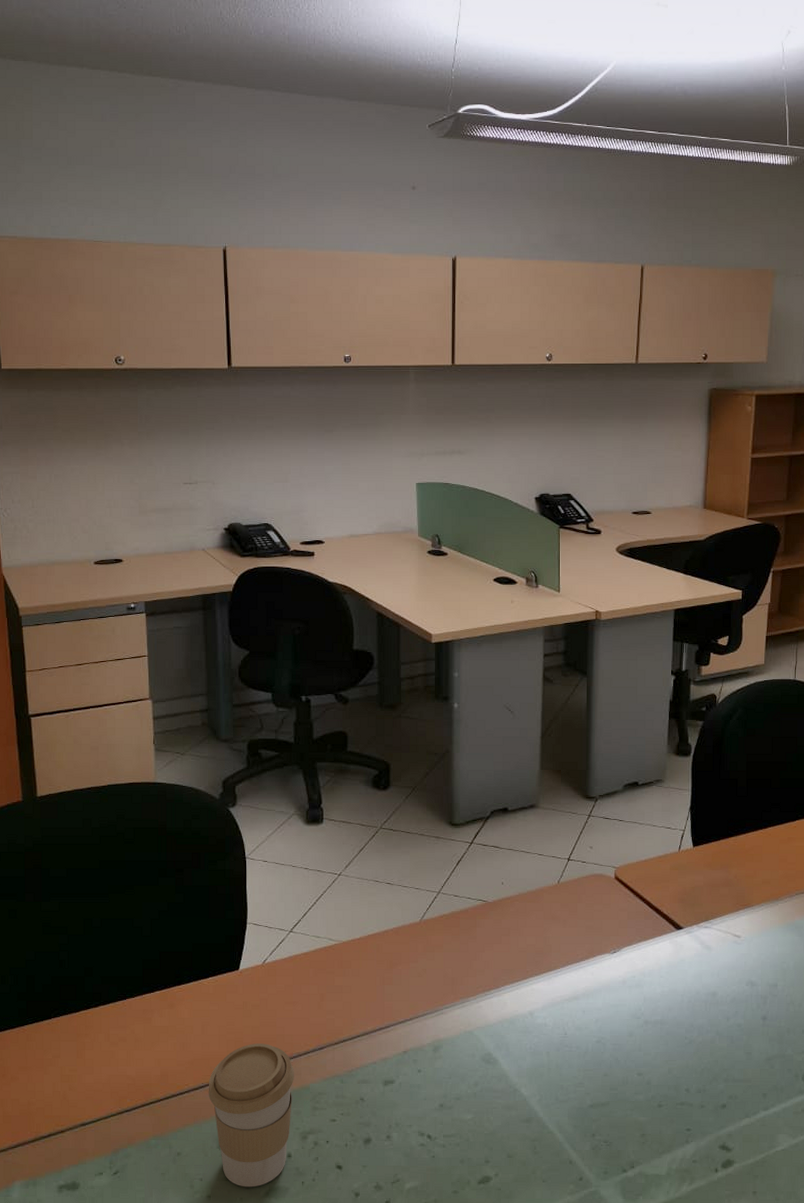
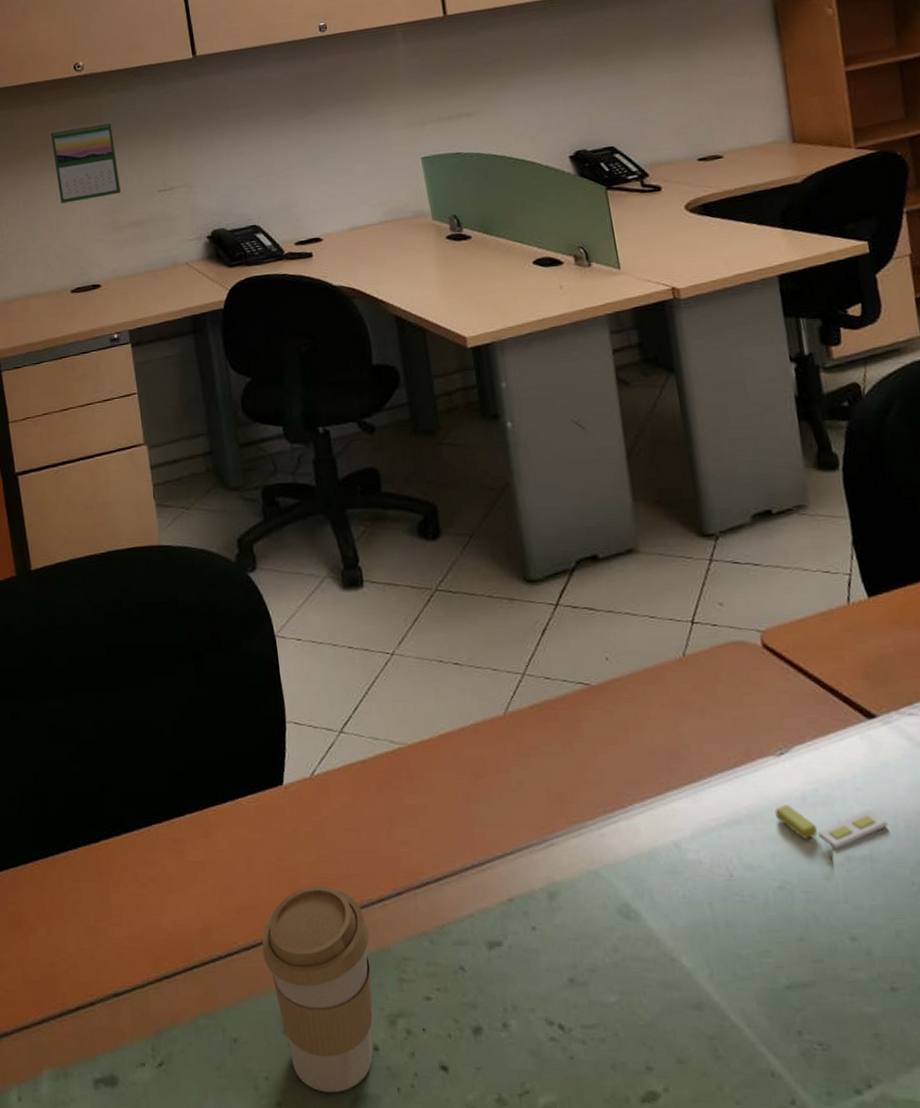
calendar: none [87,414,149,484] -> present [50,121,121,204]
sticky notes: none [603,986,677,1016] -> present [774,804,889,849]

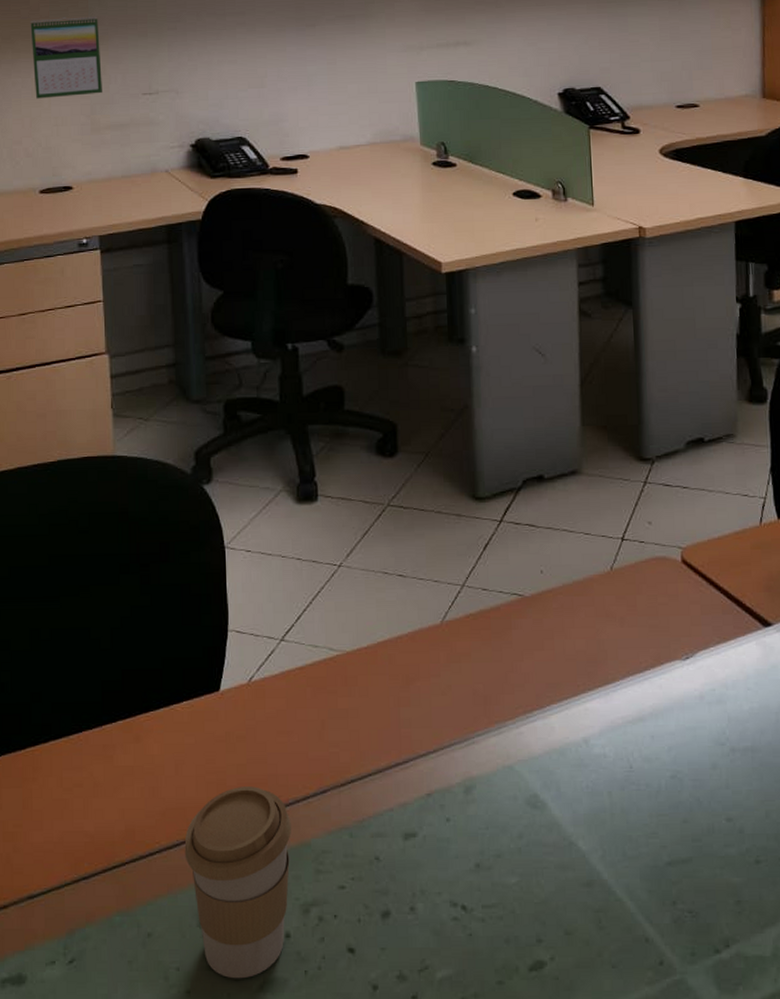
sticky notes: present [774,804,889,849] -> none [675,702,771,741]

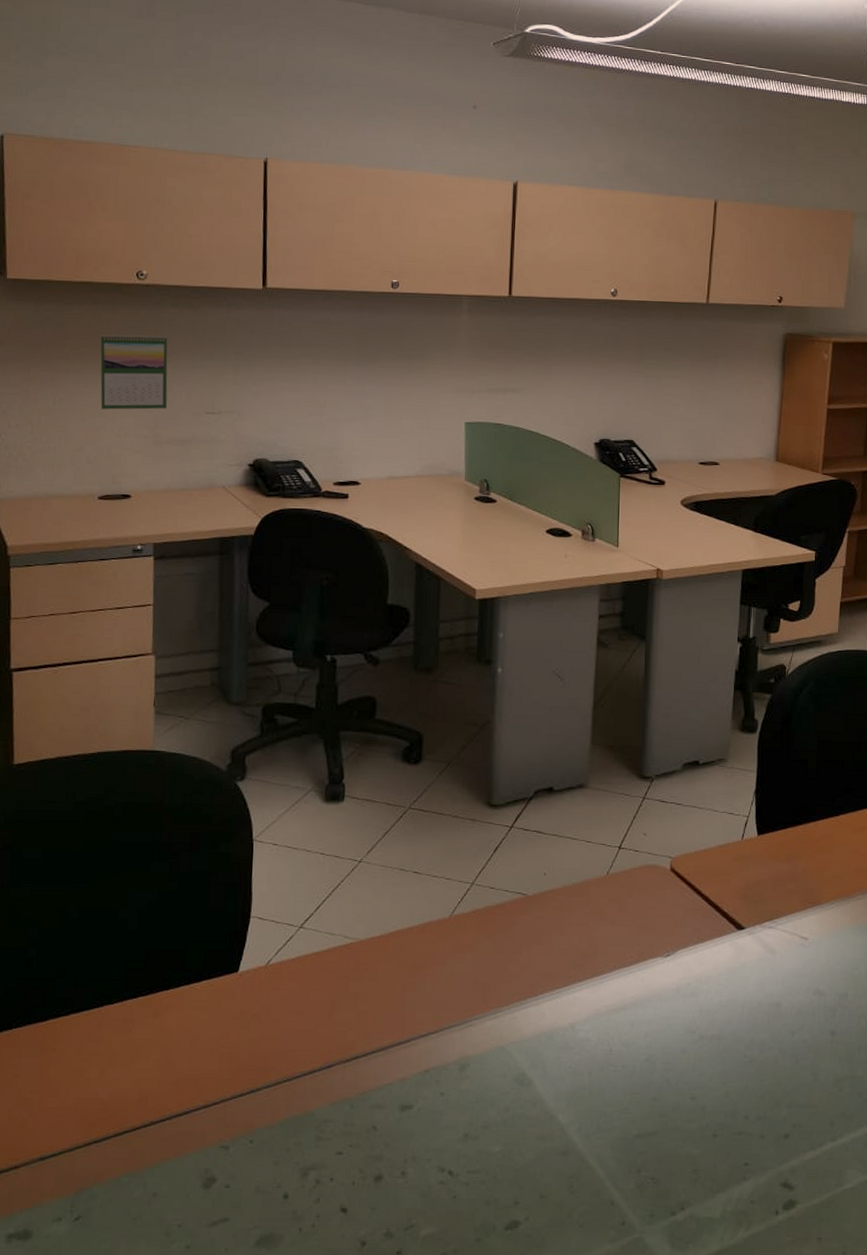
coffee cup: present [184,786,291,979] -> none [194,1060,297,1235]

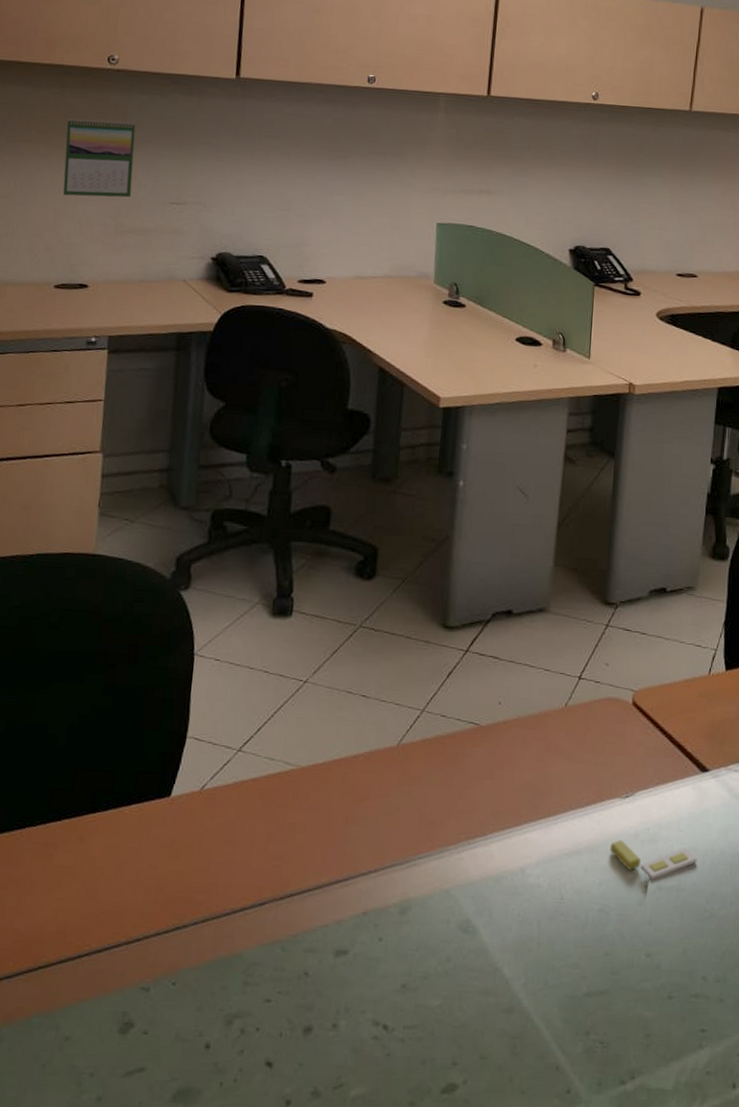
sticky notes: none [654,994,737,1030] -> present [610,839,698,879]

